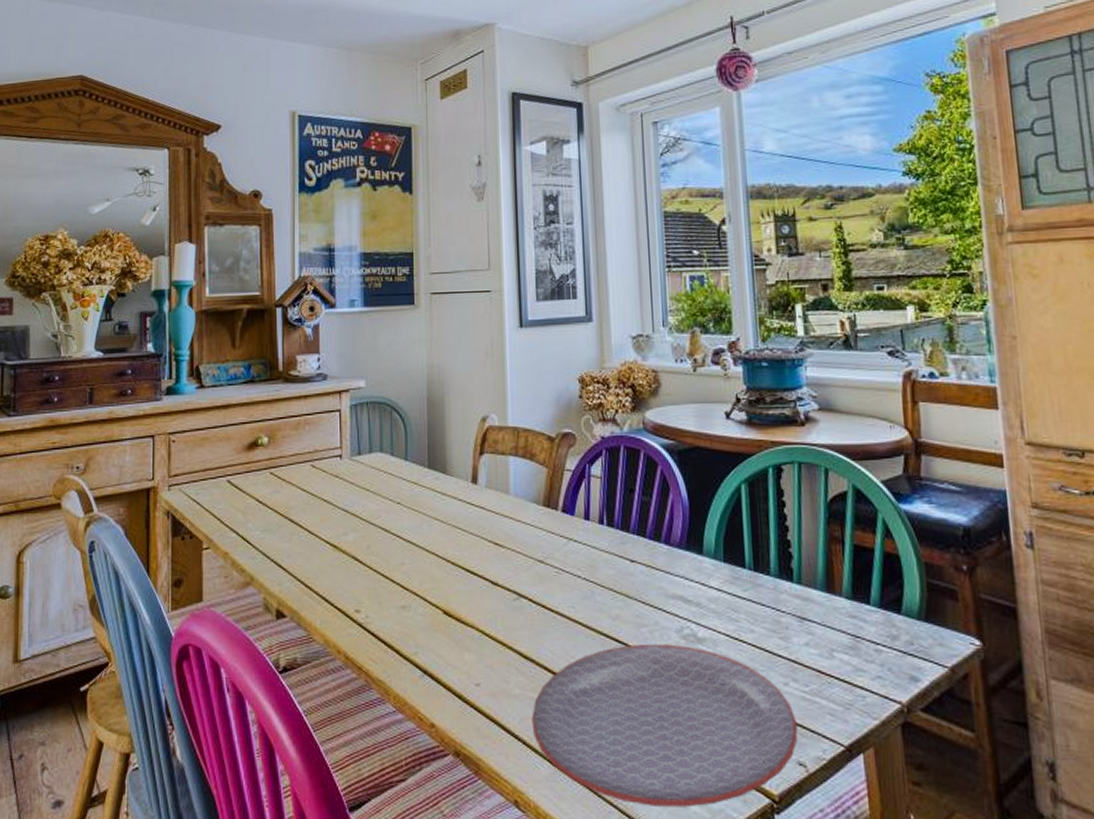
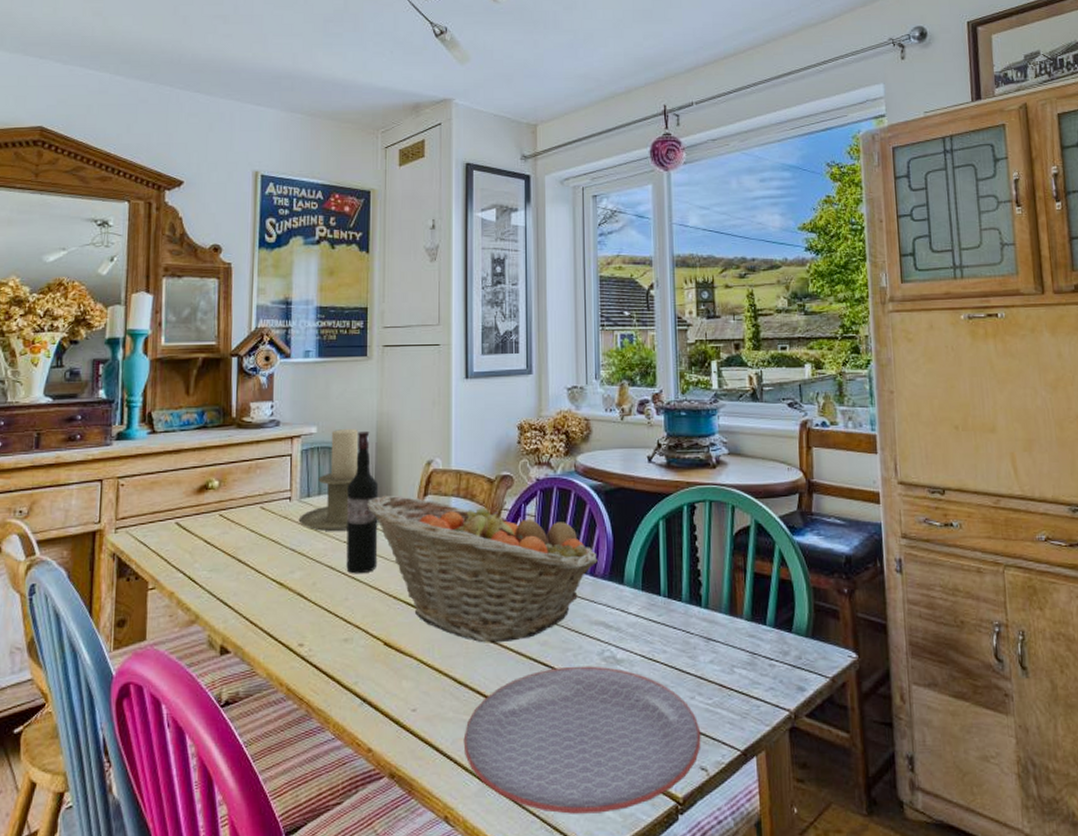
candle holder: none [350,383,432,491] -> present [298,429,378,531]
wine bottle: none [399,384,434,537] -> present [346,430,379,574]
fruit basket: none [421,453,674,616] -> present [368,495,599,643]

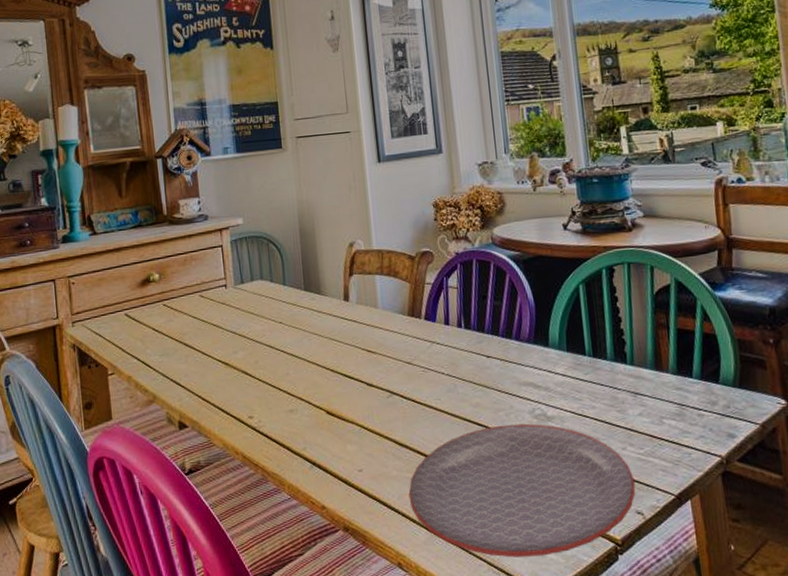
candle holder: present [298,429,378,531] -> none [235,218,309,314]
wine bottle: present [346,430,379,574] -> none [277,218,313,351]
fruit basket: present [368,495,599,643] -> none [297,275,523,408]

